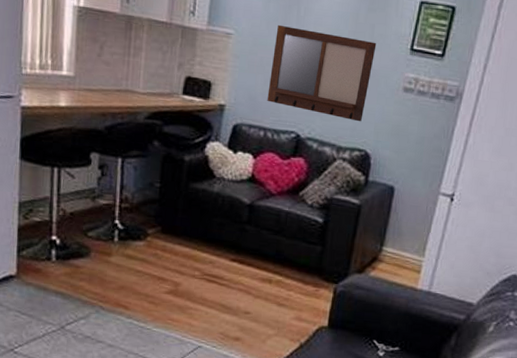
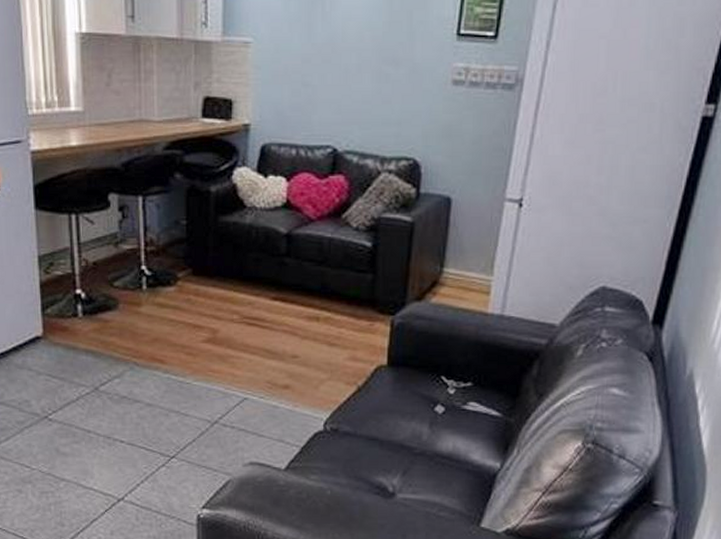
writing board: present [267,24,377,122] -> none [296,25,417,126]

